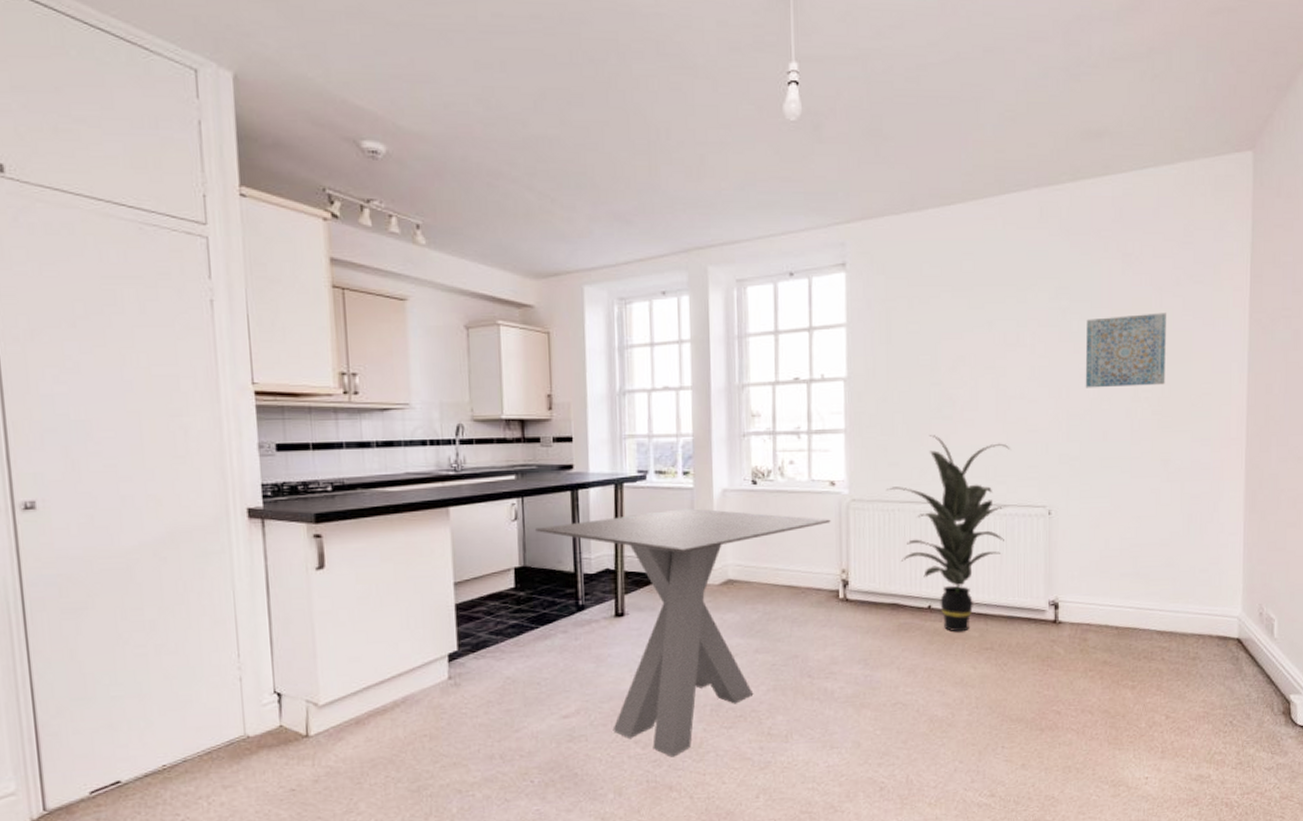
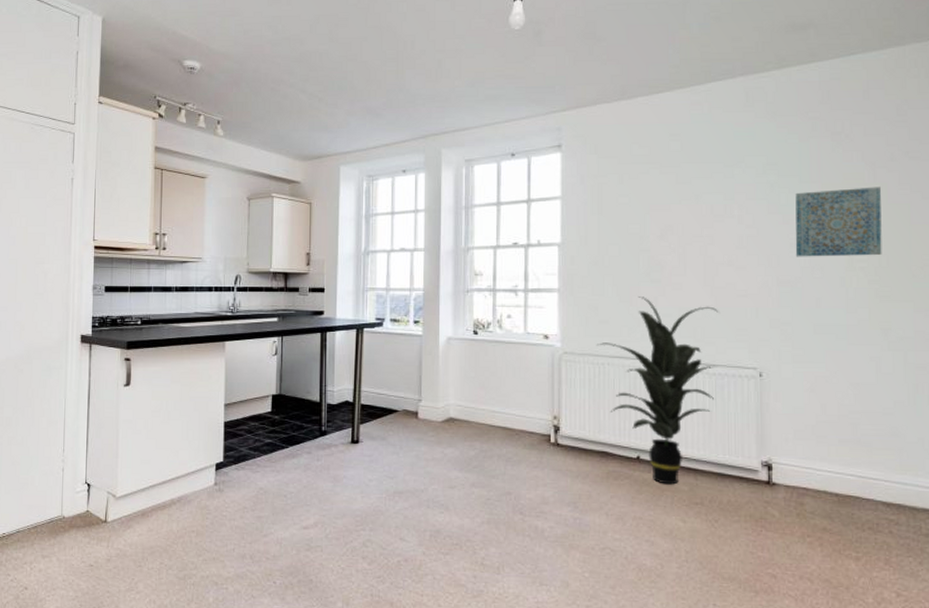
dining table: present [535,508,831,757] -> none [291,353,544,576]

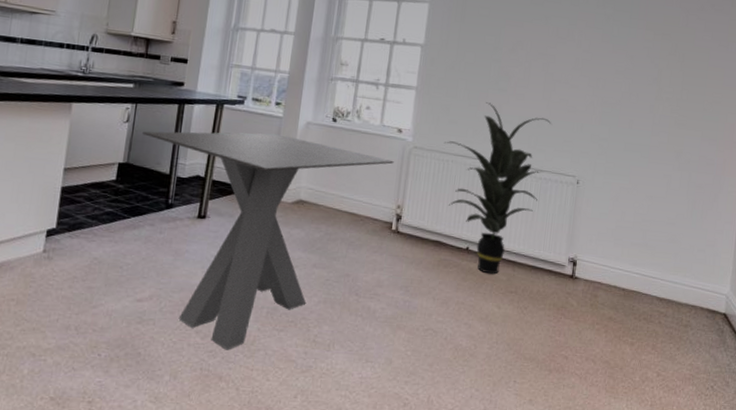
dining table: none [291,353,544,576] -> present [142,131,394,350]
wall art: present [795,187,882,257] -> none [618,26,690,90]

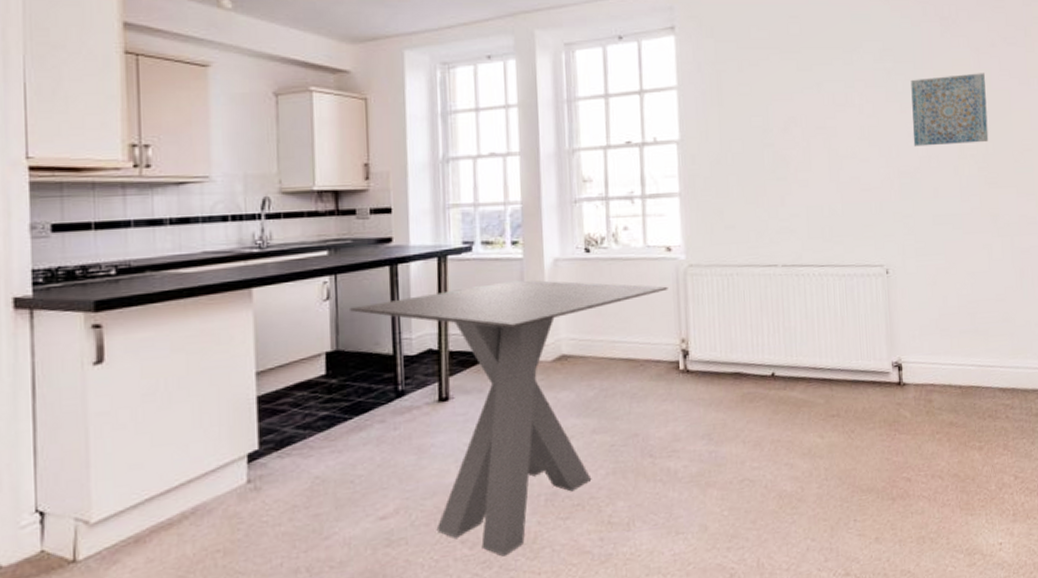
indoor plant: present [445,102,552,275] -> none [724,196,845,400]
wall art: none [618,26,690,90] -> present [911,73,989,147]

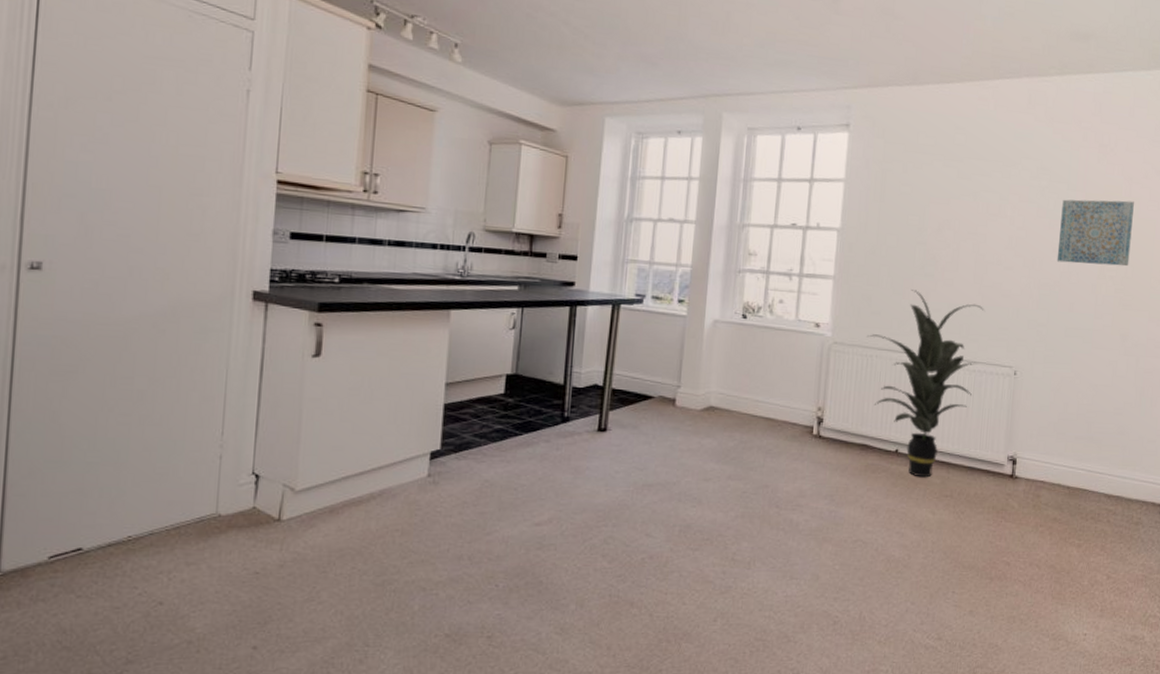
dining table: present [350,280,668,557] -> none [531,334,812,574]
indoor plant: none [724,196,845,400] -> present [867,290,984,478]

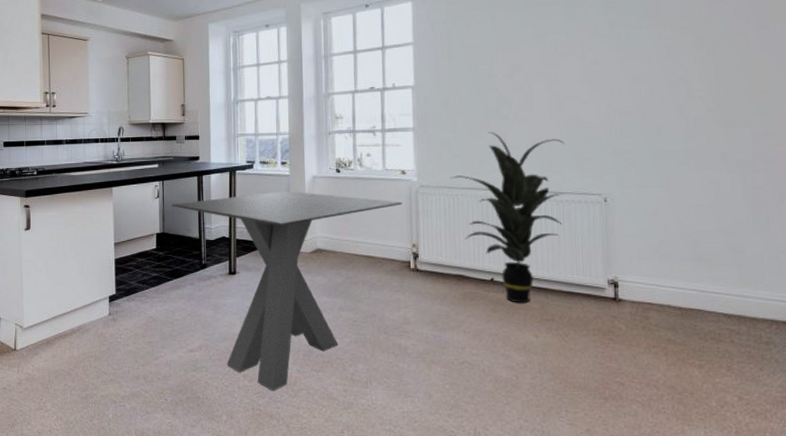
dining table: none [531,334,812,574] -> present [172,191,402,391]
wall art: present [1056,199,1134,267] -> none [635,19,720,89]

